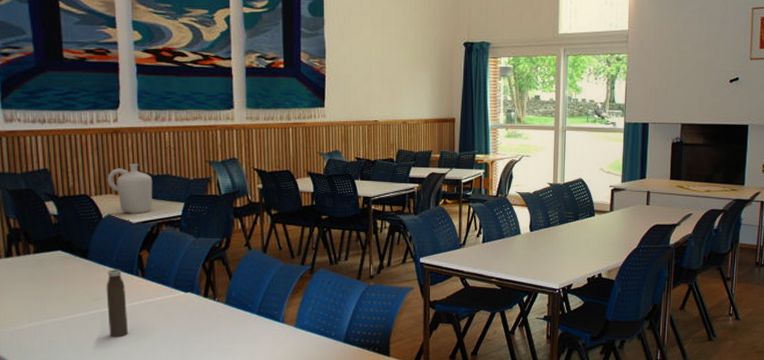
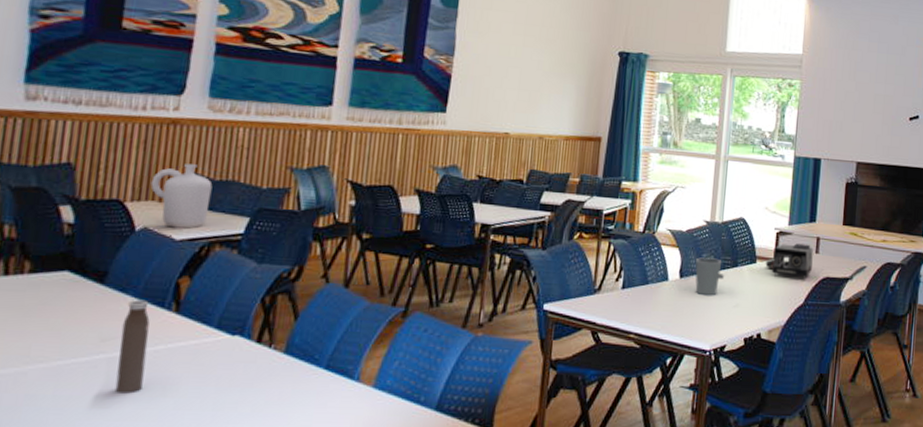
cup: none [543,214,569,245] -> present [695,257,725,296]
projector: none [602,197,644,229] -> present [765,243,813,281]

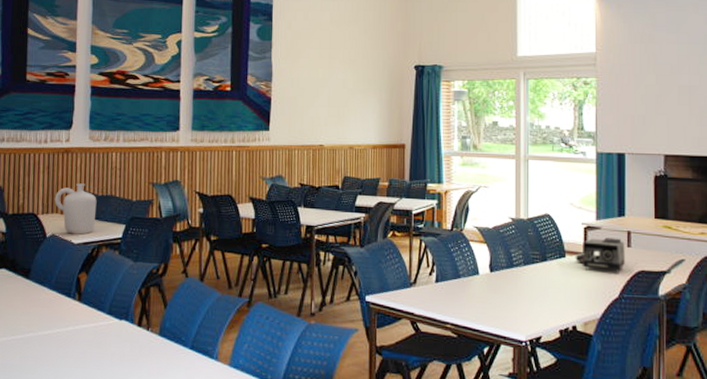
water bottle: present [114,299,150,394] -> none [42,290,62,364]
cup: present [695,257,725,296] -> none [505,252,535,289]

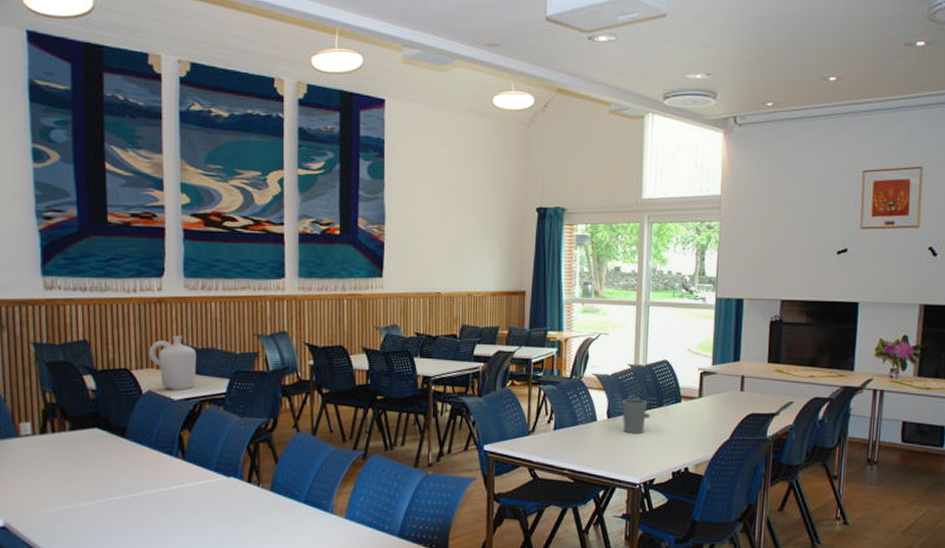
cup: none [505,252,535,289] -> present [622,399,651,434]
projector: present [575,237,625,275] -> none [690,382,738,418]

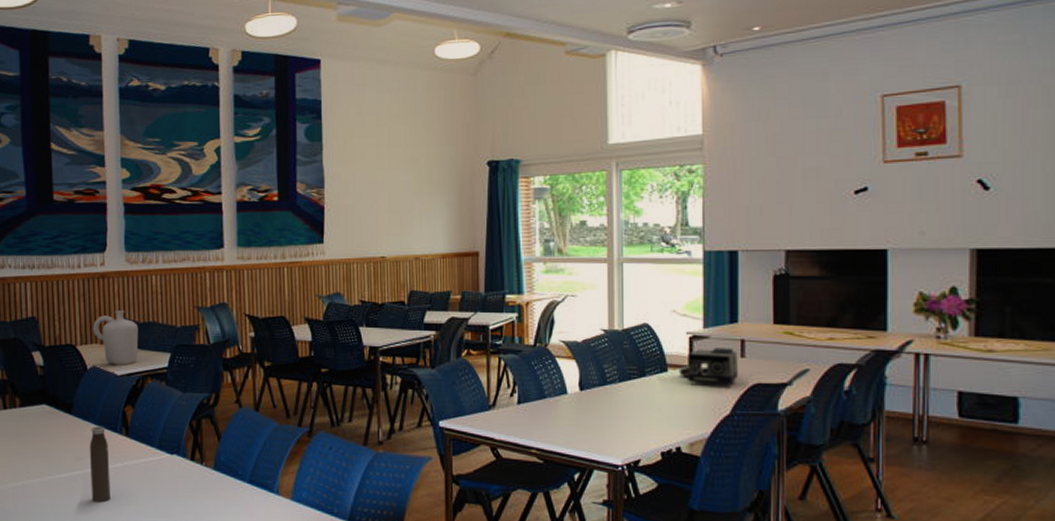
water bottle: none [144,449,165,524] -> present [89,426,110,503]
cup: present [622,399,651,434] -> none [597,368,632,409]
projector: none [690,382,738,418] -> present [679,348,738,389]

